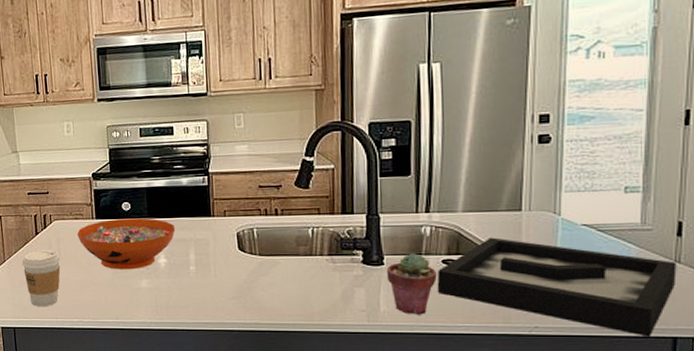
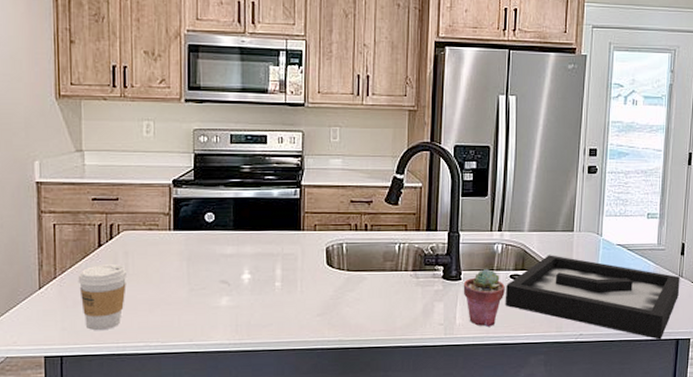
decorative bowl: present [77,218,176,270] -> none [150,230,263,287]

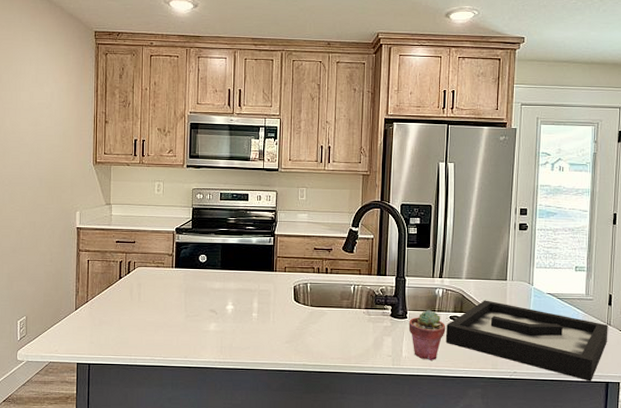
coffee cup: present [77,264,128,330] -> none [103,293,140,344]

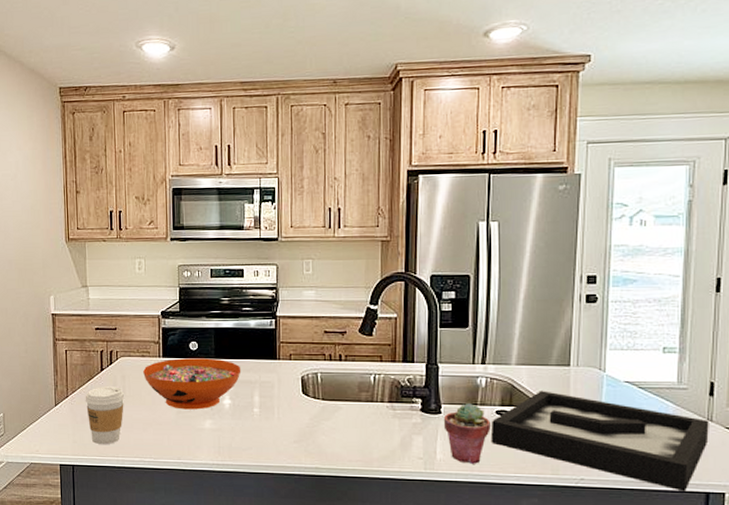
coffee cup: none [103,293,140,344] -> present [85,387,125,444]
decorative bowl: none [157,269,243,314] -> present [143,358,241,410]

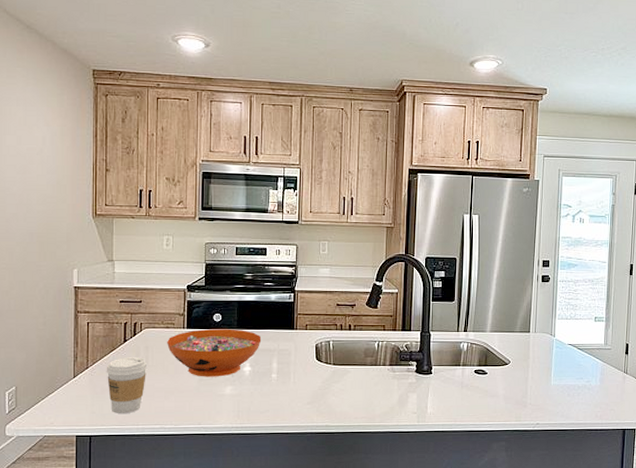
potted succulent: present [443,403,490,464] -> none [433,365,470,416]
decorative tray: present [490,391,709,492] -> none [470,353,625,429]

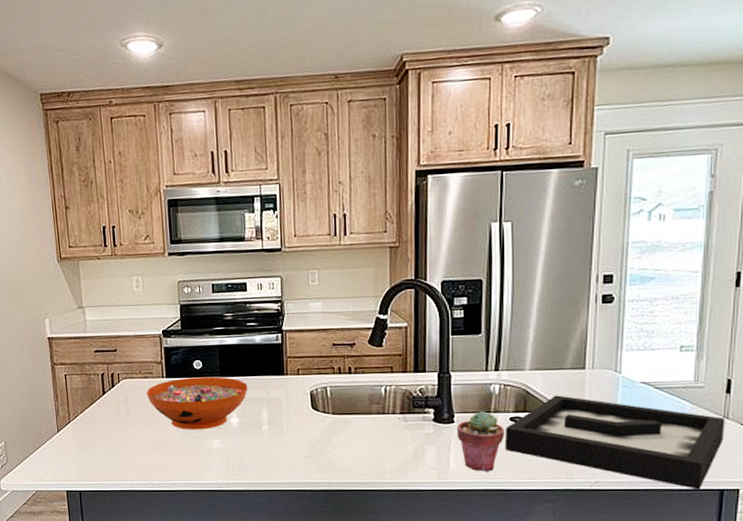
coffee cup: present [106,357,148,413] -> none [88,410,129,468]
potted succulent: none [433,365,470,416] -> present [456,411,504,472]
decorative tray: none [470,353,625,429] -> present [504,395,725,490]

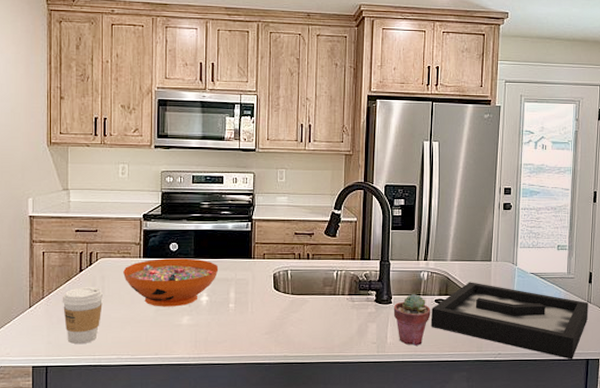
coffee cup: none [88,410,129,468] -> present [62,287,104,344]

